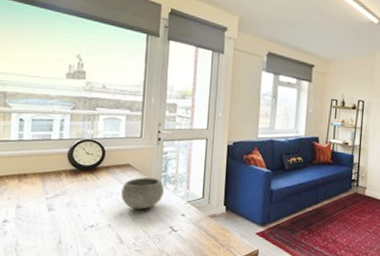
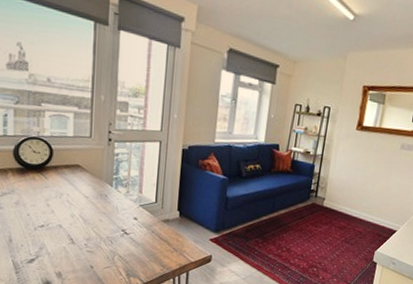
bowl: present [121,177,164,210] -> none [71,179,116,212]

